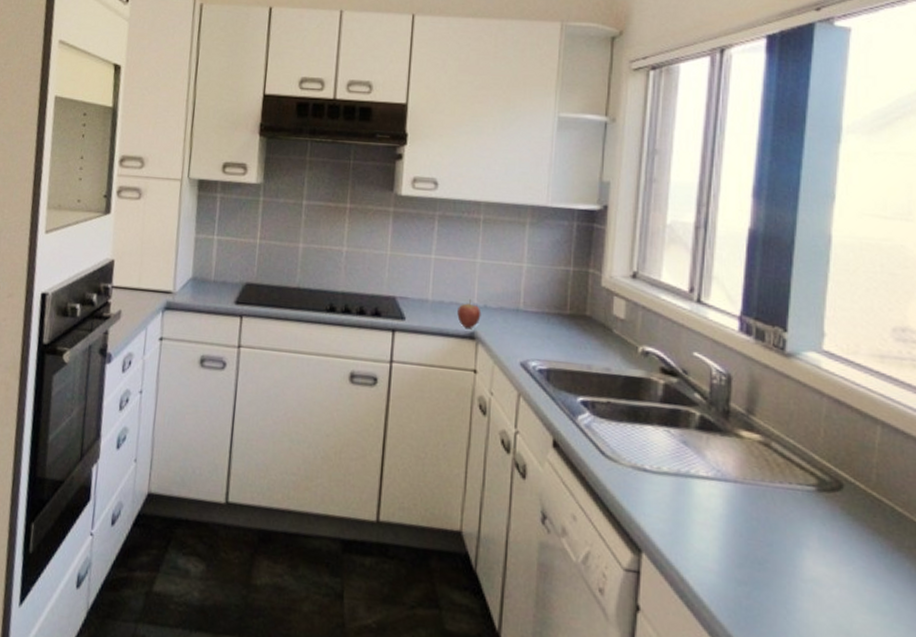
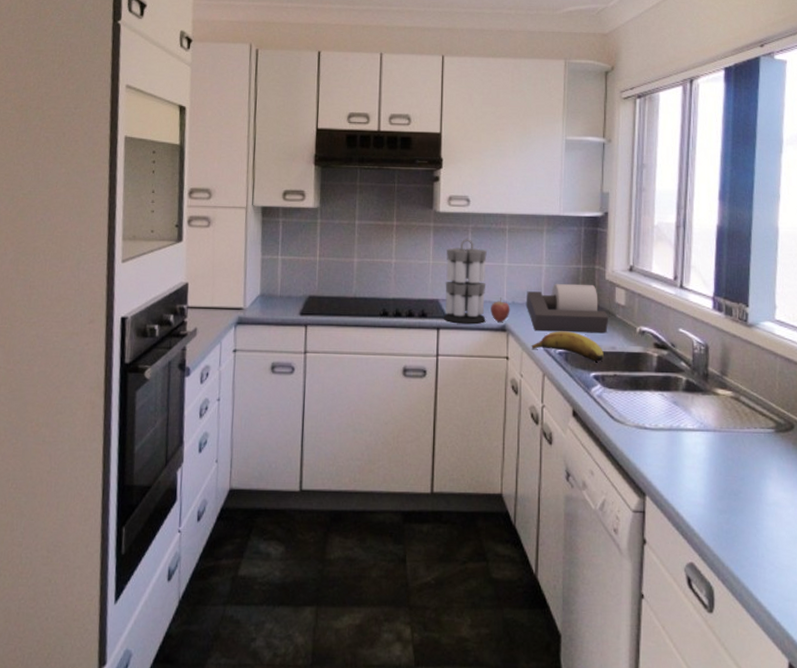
spice rack: none [400,228,456,328] -> present [443,239,487,324]
paper towel holder: none [500,286,604,350] -> present [525,283,609,332]
fruit: none [505,344,595,385] -> present [531,331,604,362]

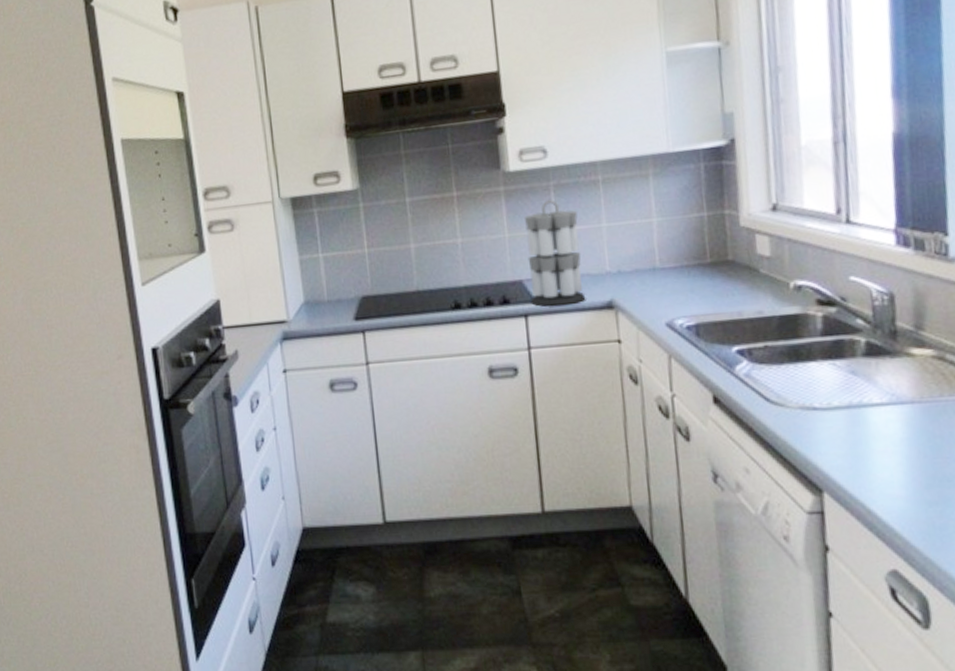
fruit: present [491,297,510,322] -> none [590,267,617,298]
paper towel holder: present [525,283,609,332] -> none [635,234,750,303]
fruit: present [531,331,604,362] -> none [649,298,748,333]

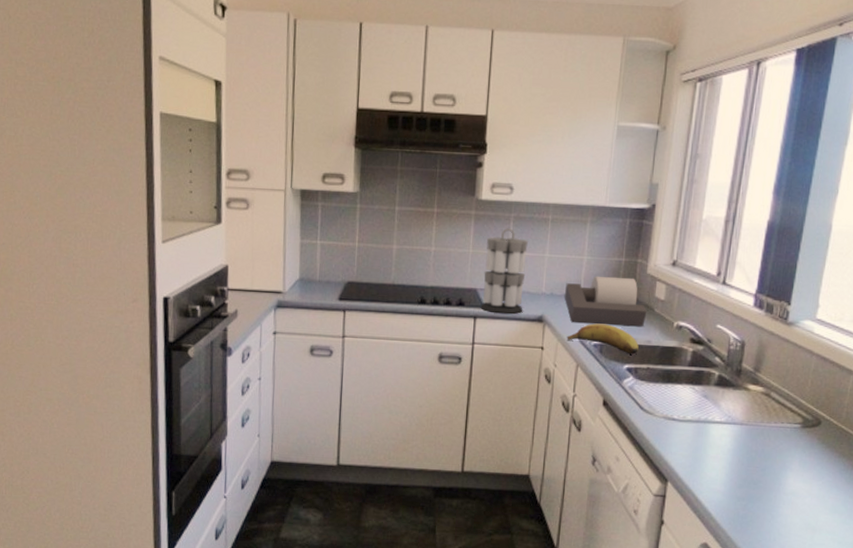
paper towel holder: none [635,234,750,303] -> present [564,275,647,326]
fruit: none [649,298,748,333] -> present [567,323,639,355]

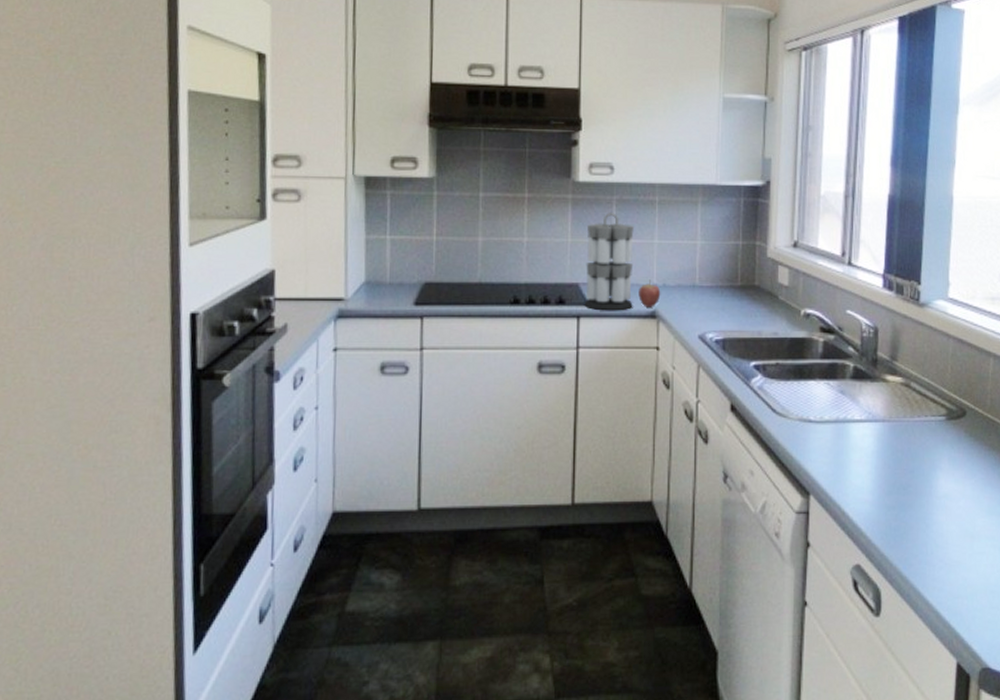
fruit: none [528,288,548,313] -> present [639,279,661,308]
paper towel holder: present [564,275,647,326] -> none [678,262,771,316]
fruit: present [567,323,639,355] -> none [684,316,765,349]

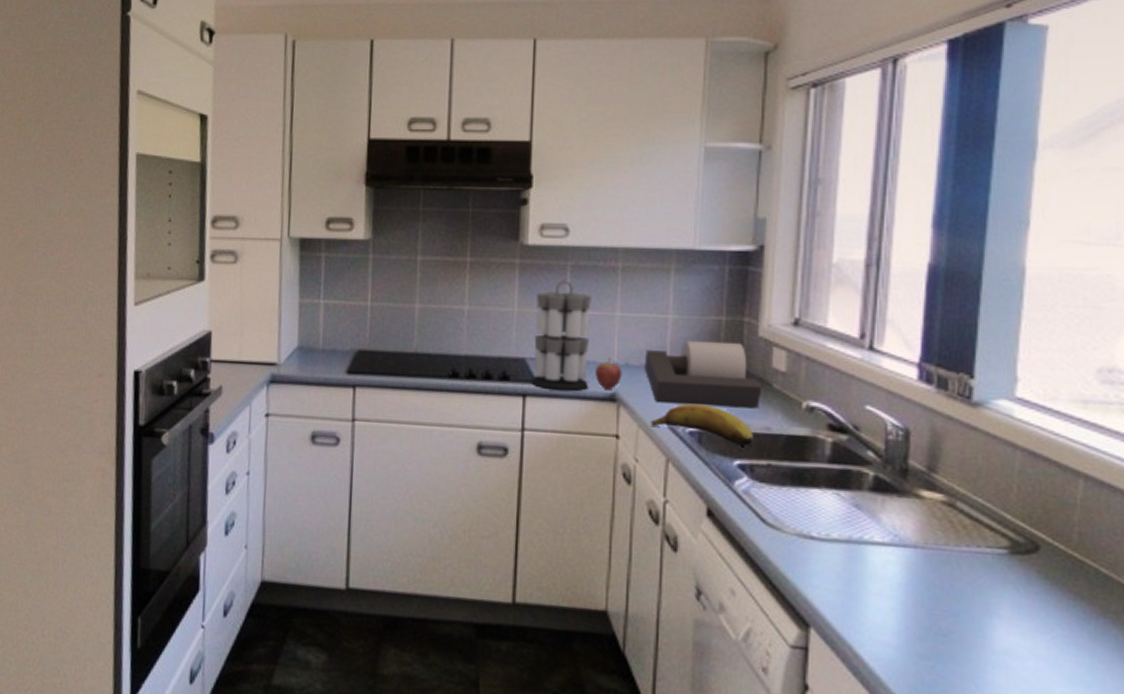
paper towel holder: none [678,262,771,316] -> present [644,340,762,407]
fruit: none [684,316,765,349] -> present [650,403,753,446]

